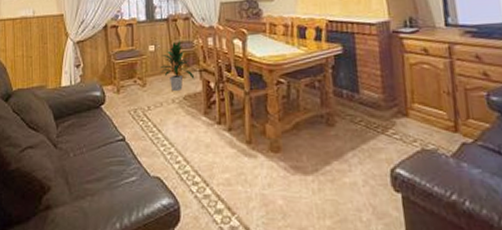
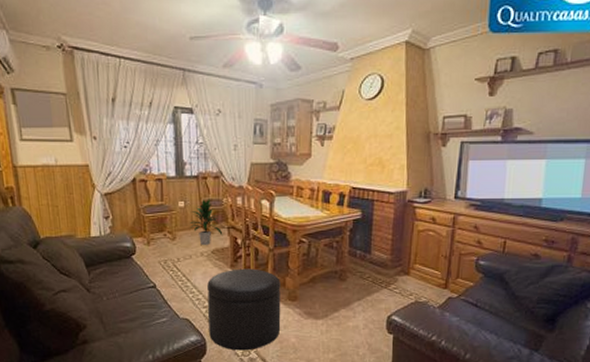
ottoman: none [180,115,265,217] -> present [207,268,281,351]

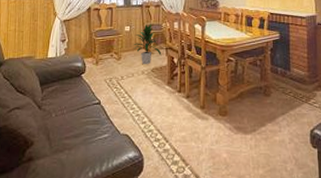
ottoman: present [207,268,281,351] -> none [147,85,213,167]

